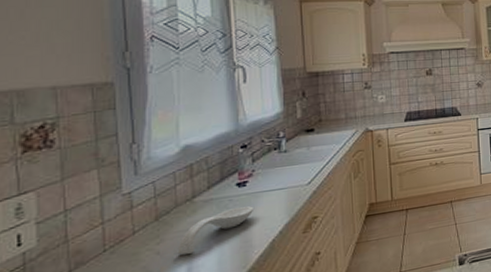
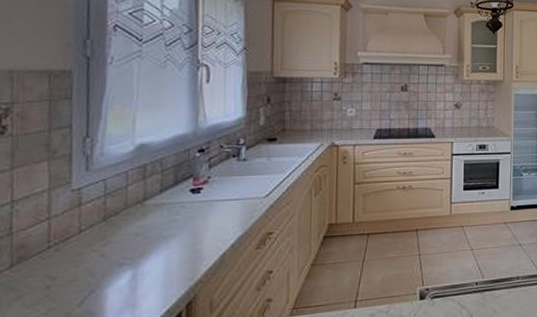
spoon rest: present [177,206,255,255] -> none [123,215,207,260]

